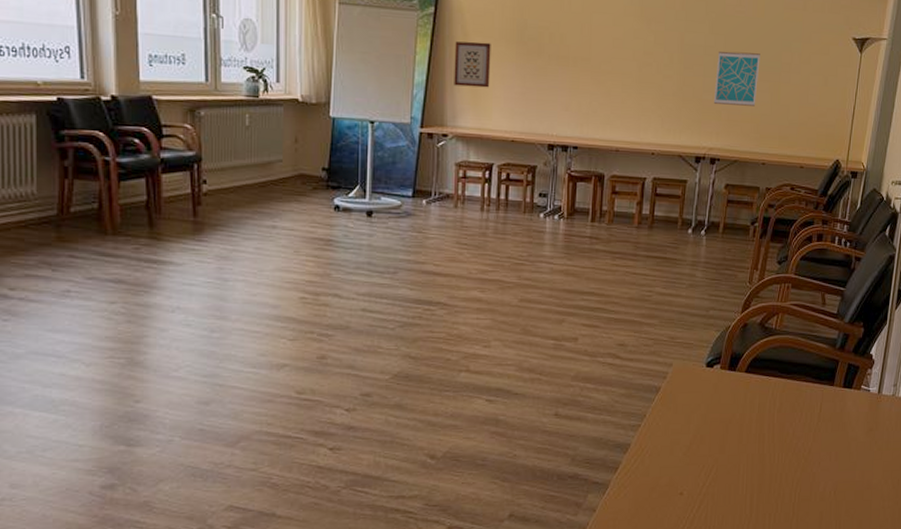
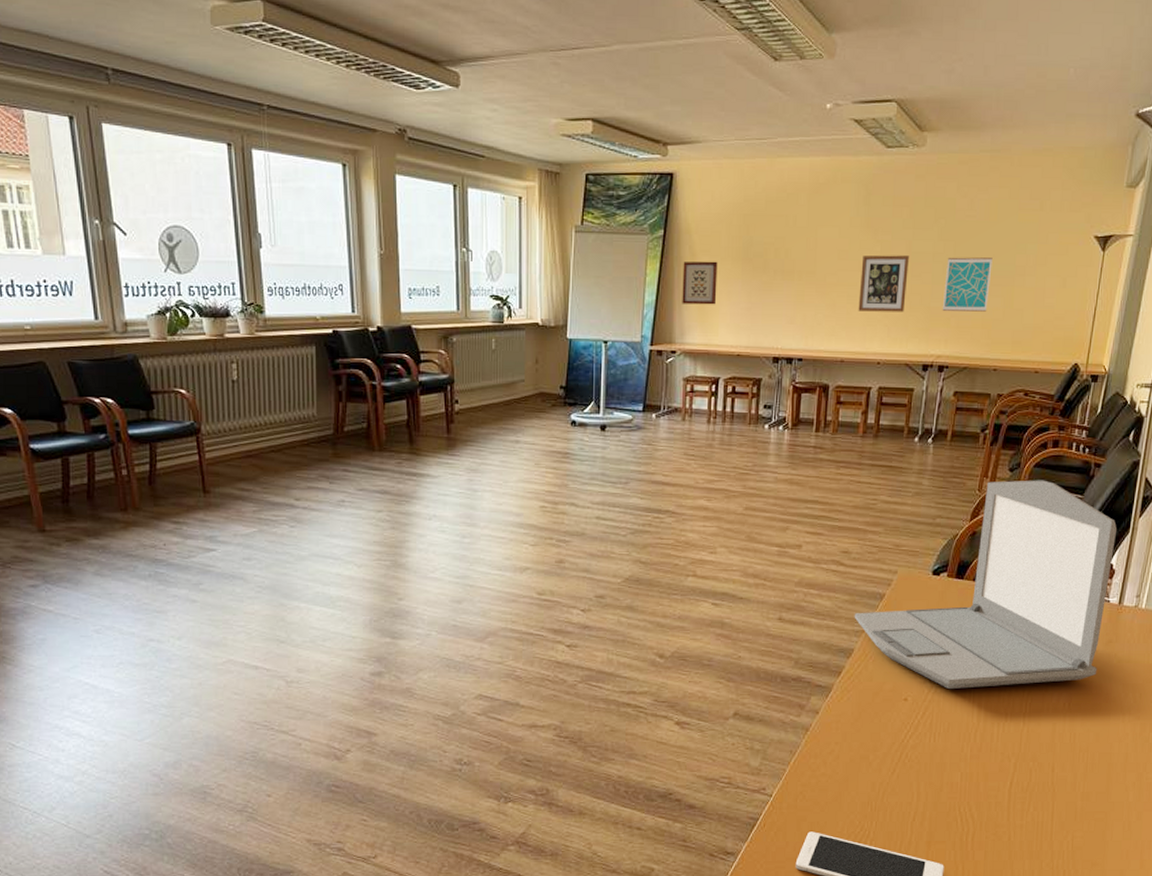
laptop: none [630,272,875,482] -> present [854,480,1117,690]
wall art: none [633,45,682,104] -> present [858,255,909,312]

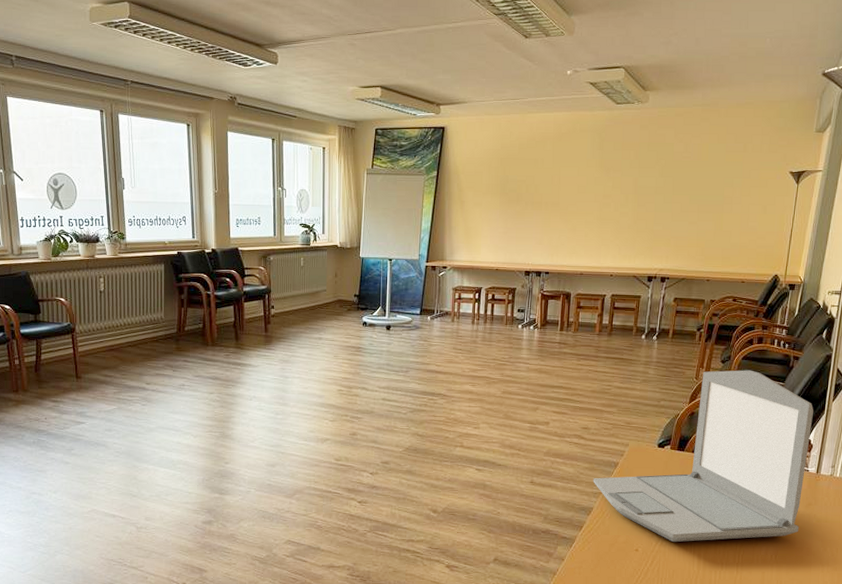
wall art: present [682,261,718,305] -> none [451,195,480,230]
wall art: present [858,255,909,312] -> none [594,189,636,235]
wall art: present [942,257,993,312] -> none [663,190,705,234]

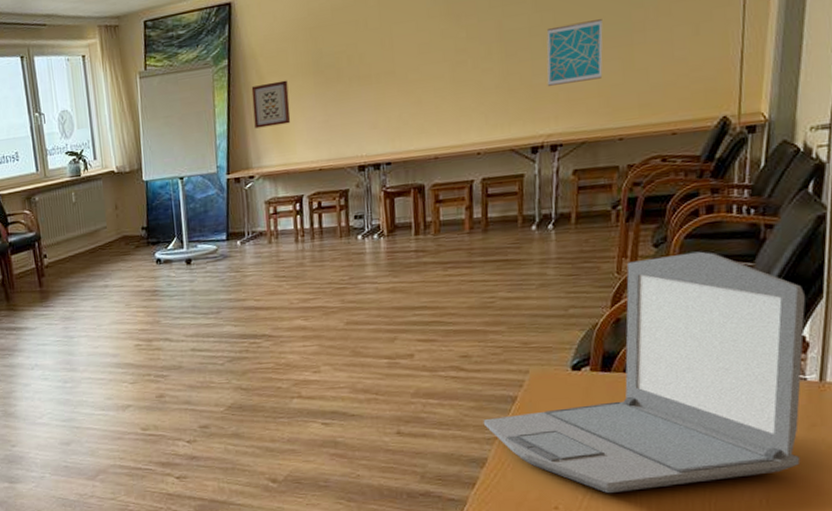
wall art: none [451,195,480,230] -> present [251,80,291,129]
wall art: none [663,190,705,234] -> present [546,19,603,86]

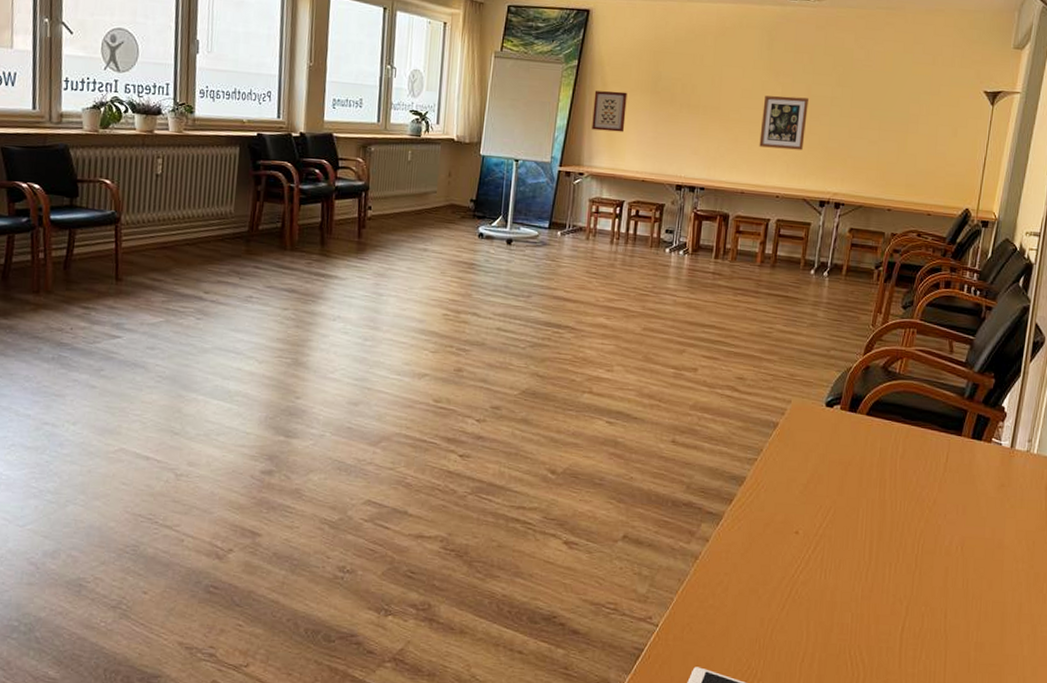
wall art: none [446,35,503,103] -> present [759,95,808,151]
laptop: present [483,251,805,494] -> none [747,317,1008,525]
wall art: present [546,19,603,86] -> none [839,102,888,155]

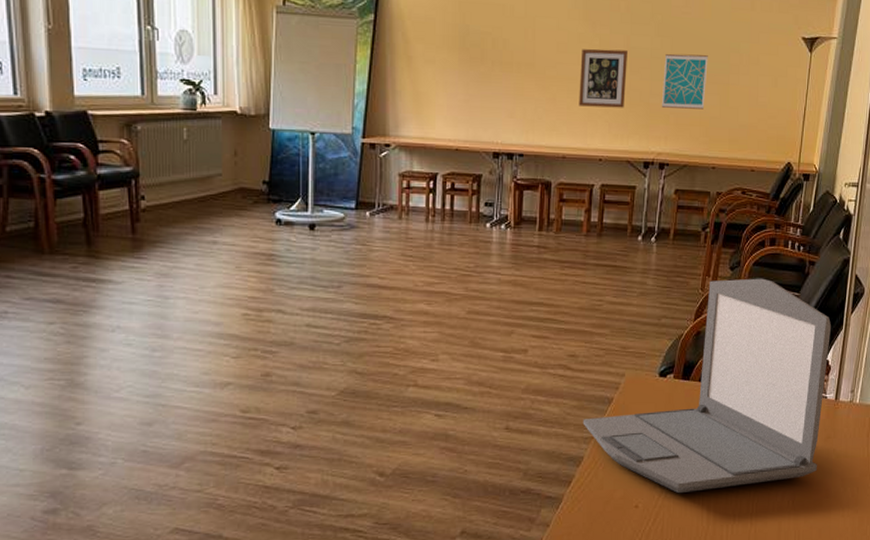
wall art: present [592,90,628,132] -> none [396,49,433,96]
laptop: none [747,317,1008,525] -> present [582,278,831,494]
wall art: none [839,102,888,155] -> present [661,53,708,109]

